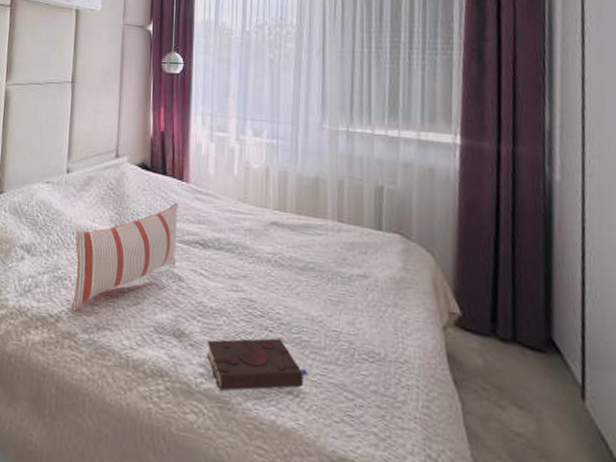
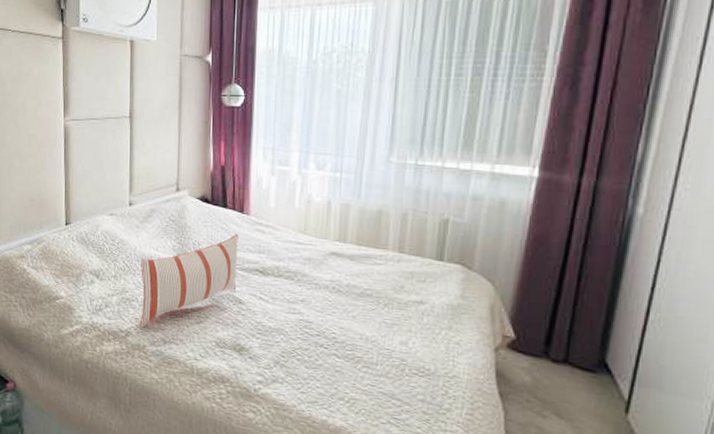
book: present [207,338,309,392] -> none [265,354,360,396]

